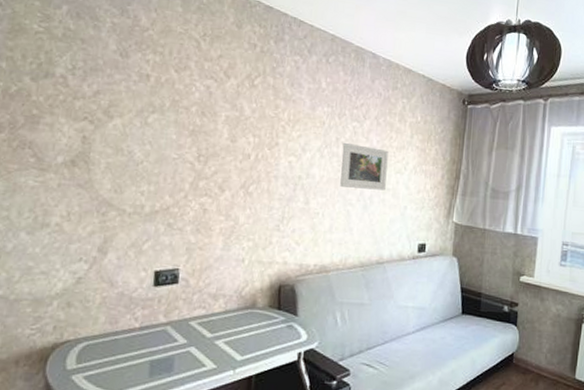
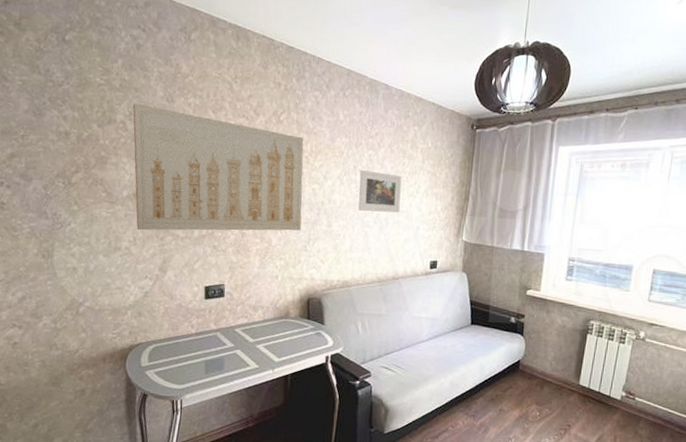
wall art: none [72,56,281,208] -> present [133,103,304,231]

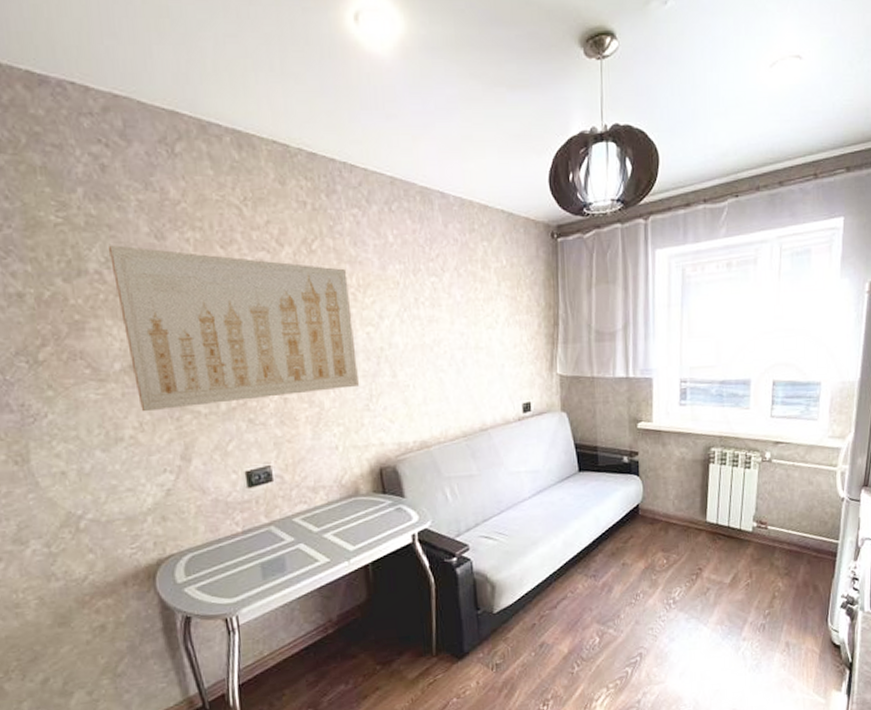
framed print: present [358,169,402,213] -> none [423,301,478,353]

